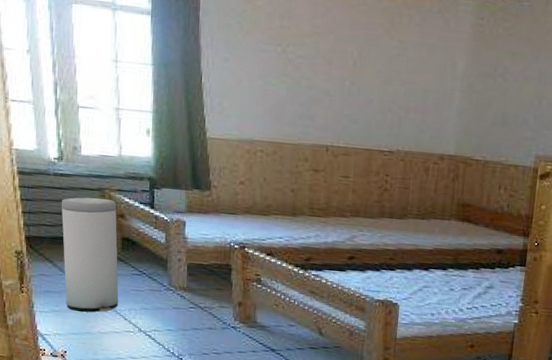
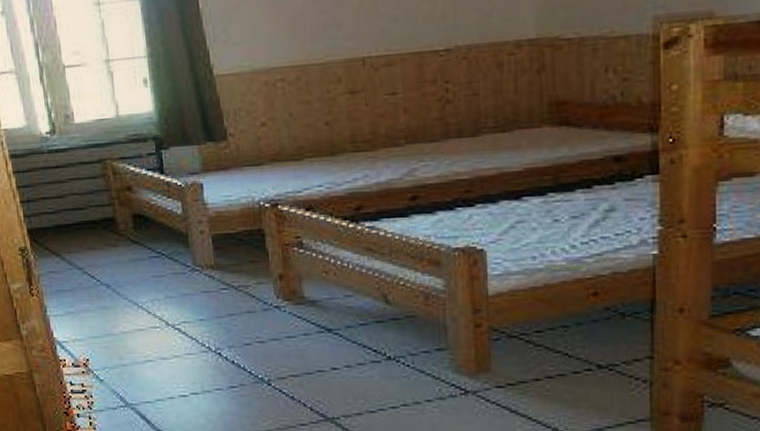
pedal bin: present [61,197,119,312] -> none [60,170,139,310]

